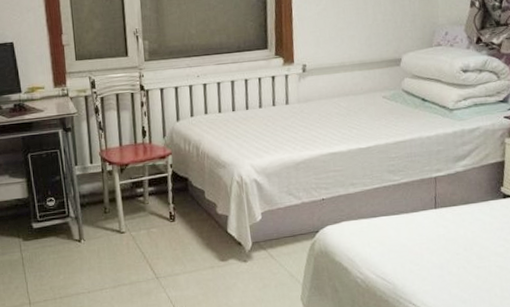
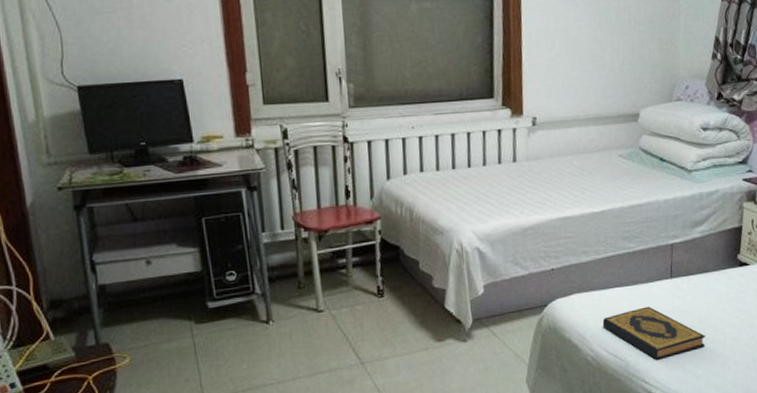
hardback book: none [370,234,471,284] -> present [602,306,705,360]

